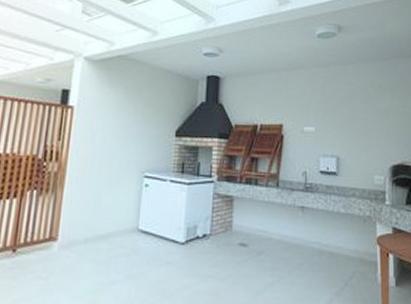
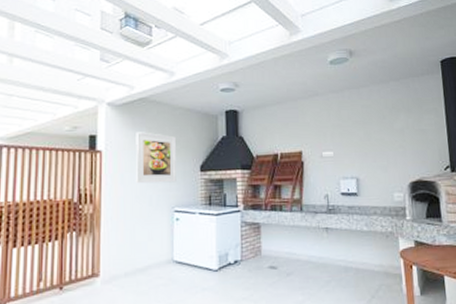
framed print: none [107,90,154,146] -> present [136,132,177,184]

